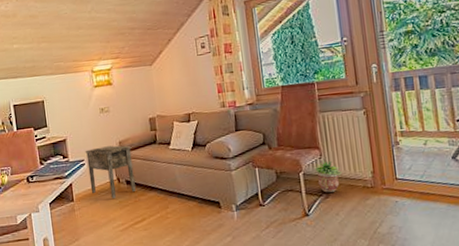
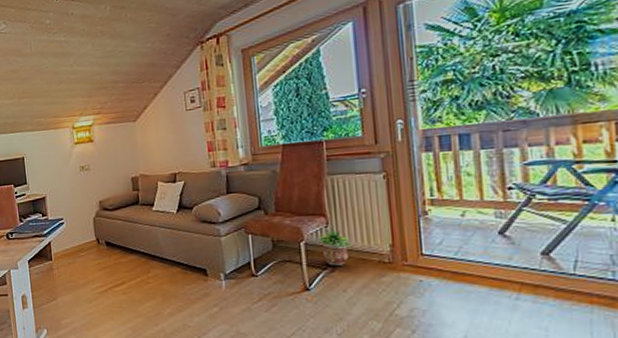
side table: present [85,145,136,199] -> none [64,205,116,259]

